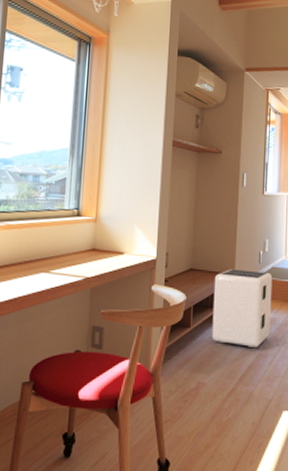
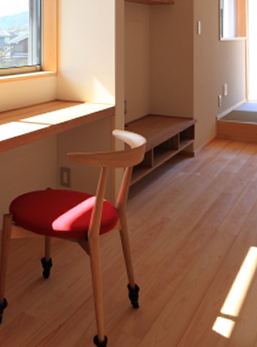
air purifier: present [212,269,273,347] -> none [173,114,234,186]

